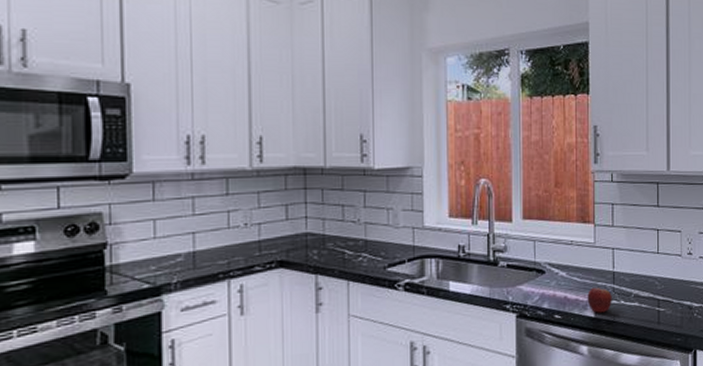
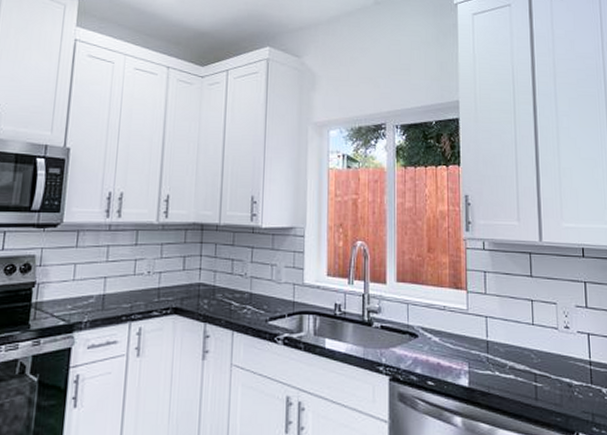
fruit: present [587,287,612,313] -> none [460,355,486,383]

